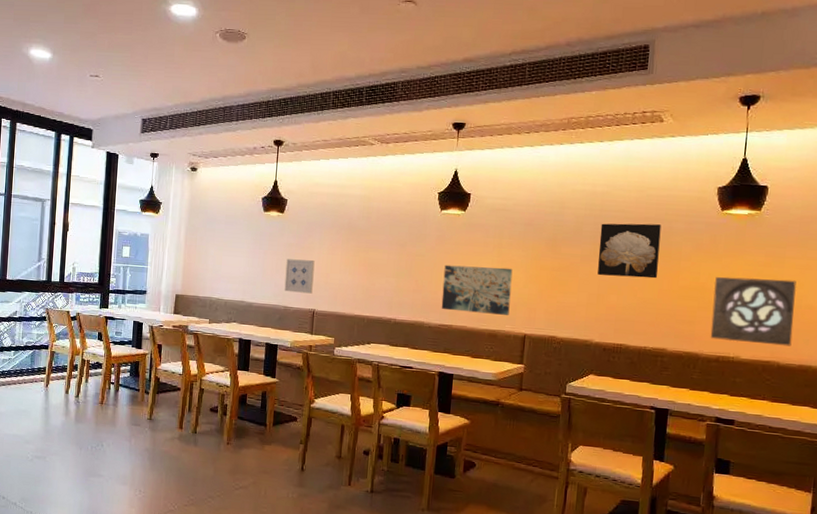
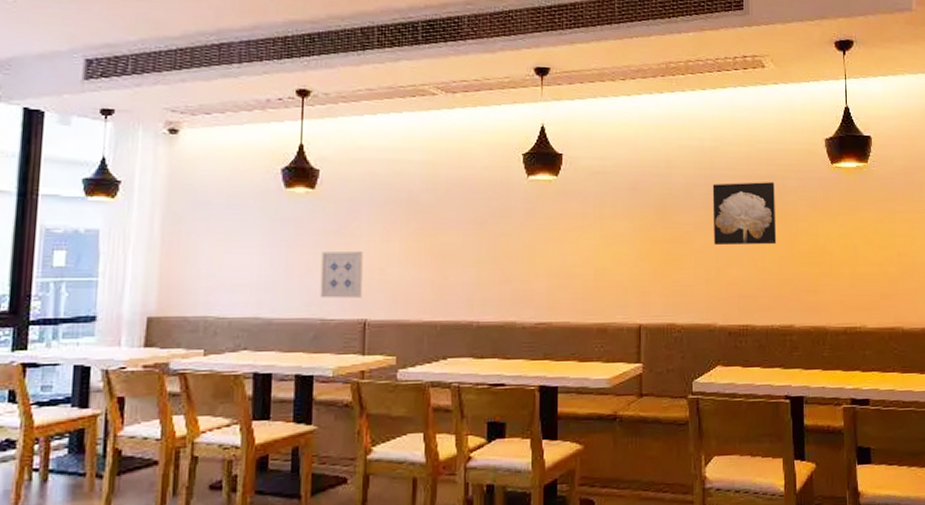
wall art: present [441,265,513,315] -> none [536,244,619,304]
wall ornament: present [710,276,797,347] -> none [832,236,912,310]

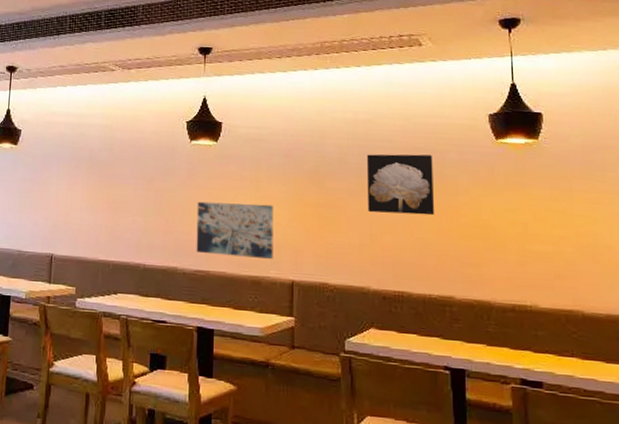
wall art: present [320,252,363,298] -> none [18,196,52,236]
wall art: none [536,244,619,304] -> present [196,201,274,259]

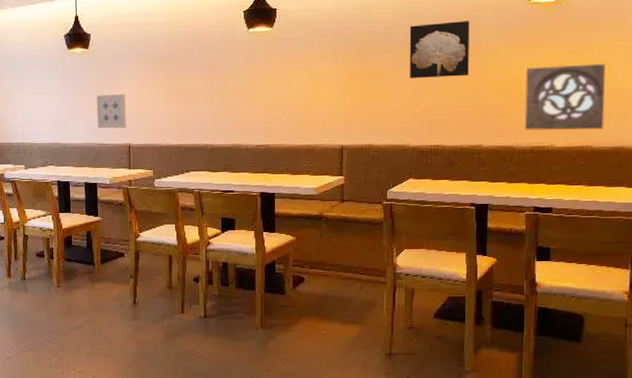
wall art: none [18,196,52,236] -> present [96,94,126,129]
wall art: present [196,201,274,259] -> none [256,81,325,130]
wall ornament: none [498,213,594,293] -> present [524,63,606,131]

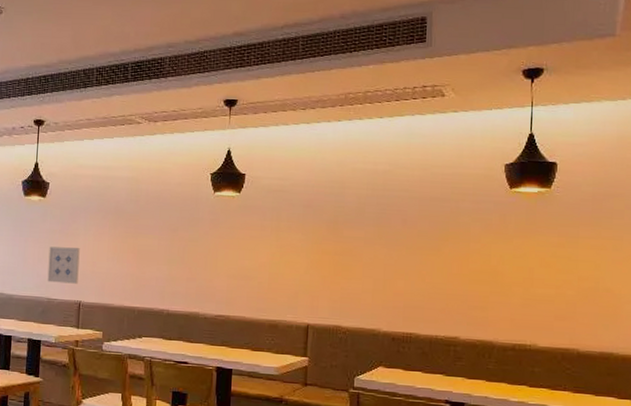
wall art: present [409,21,470,79] -> none [382,203,448,262]
wall ornament: present [524,63,606,131] -> none [505,259,592,332]

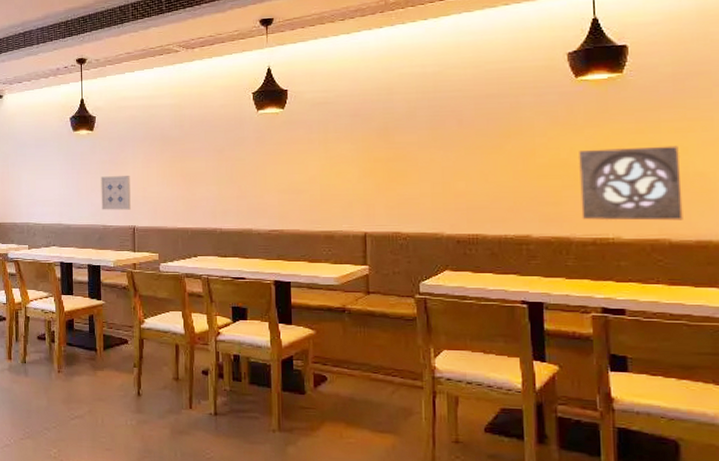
wall ornament: none [505,259,592,332] -> present [578,146,683,221]

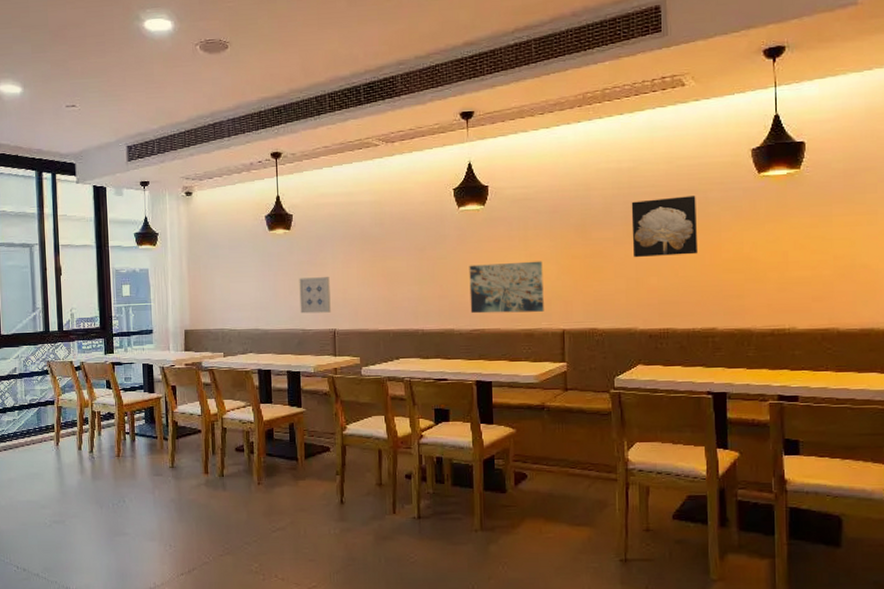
wall art: none [268,163,345,215] -> present [469,261,544,314]
wall art: none [436,100,510,162] -> present [631,196,699,258]
wall ornament: present [578,146,683,221] -> none [759,239,850,312]

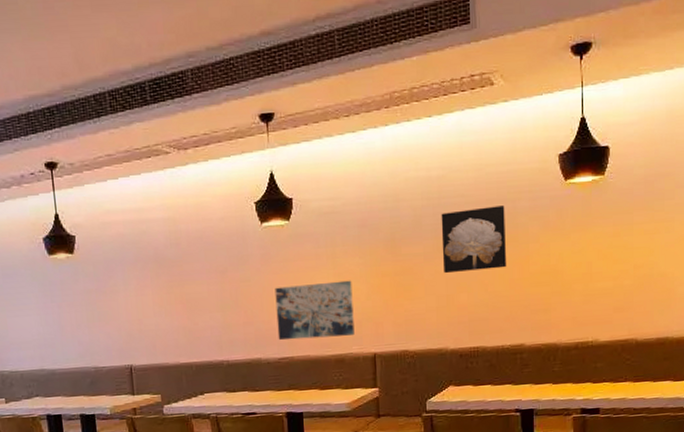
wall art: present [299,277,331,314] -> none [87,306,126,349]

